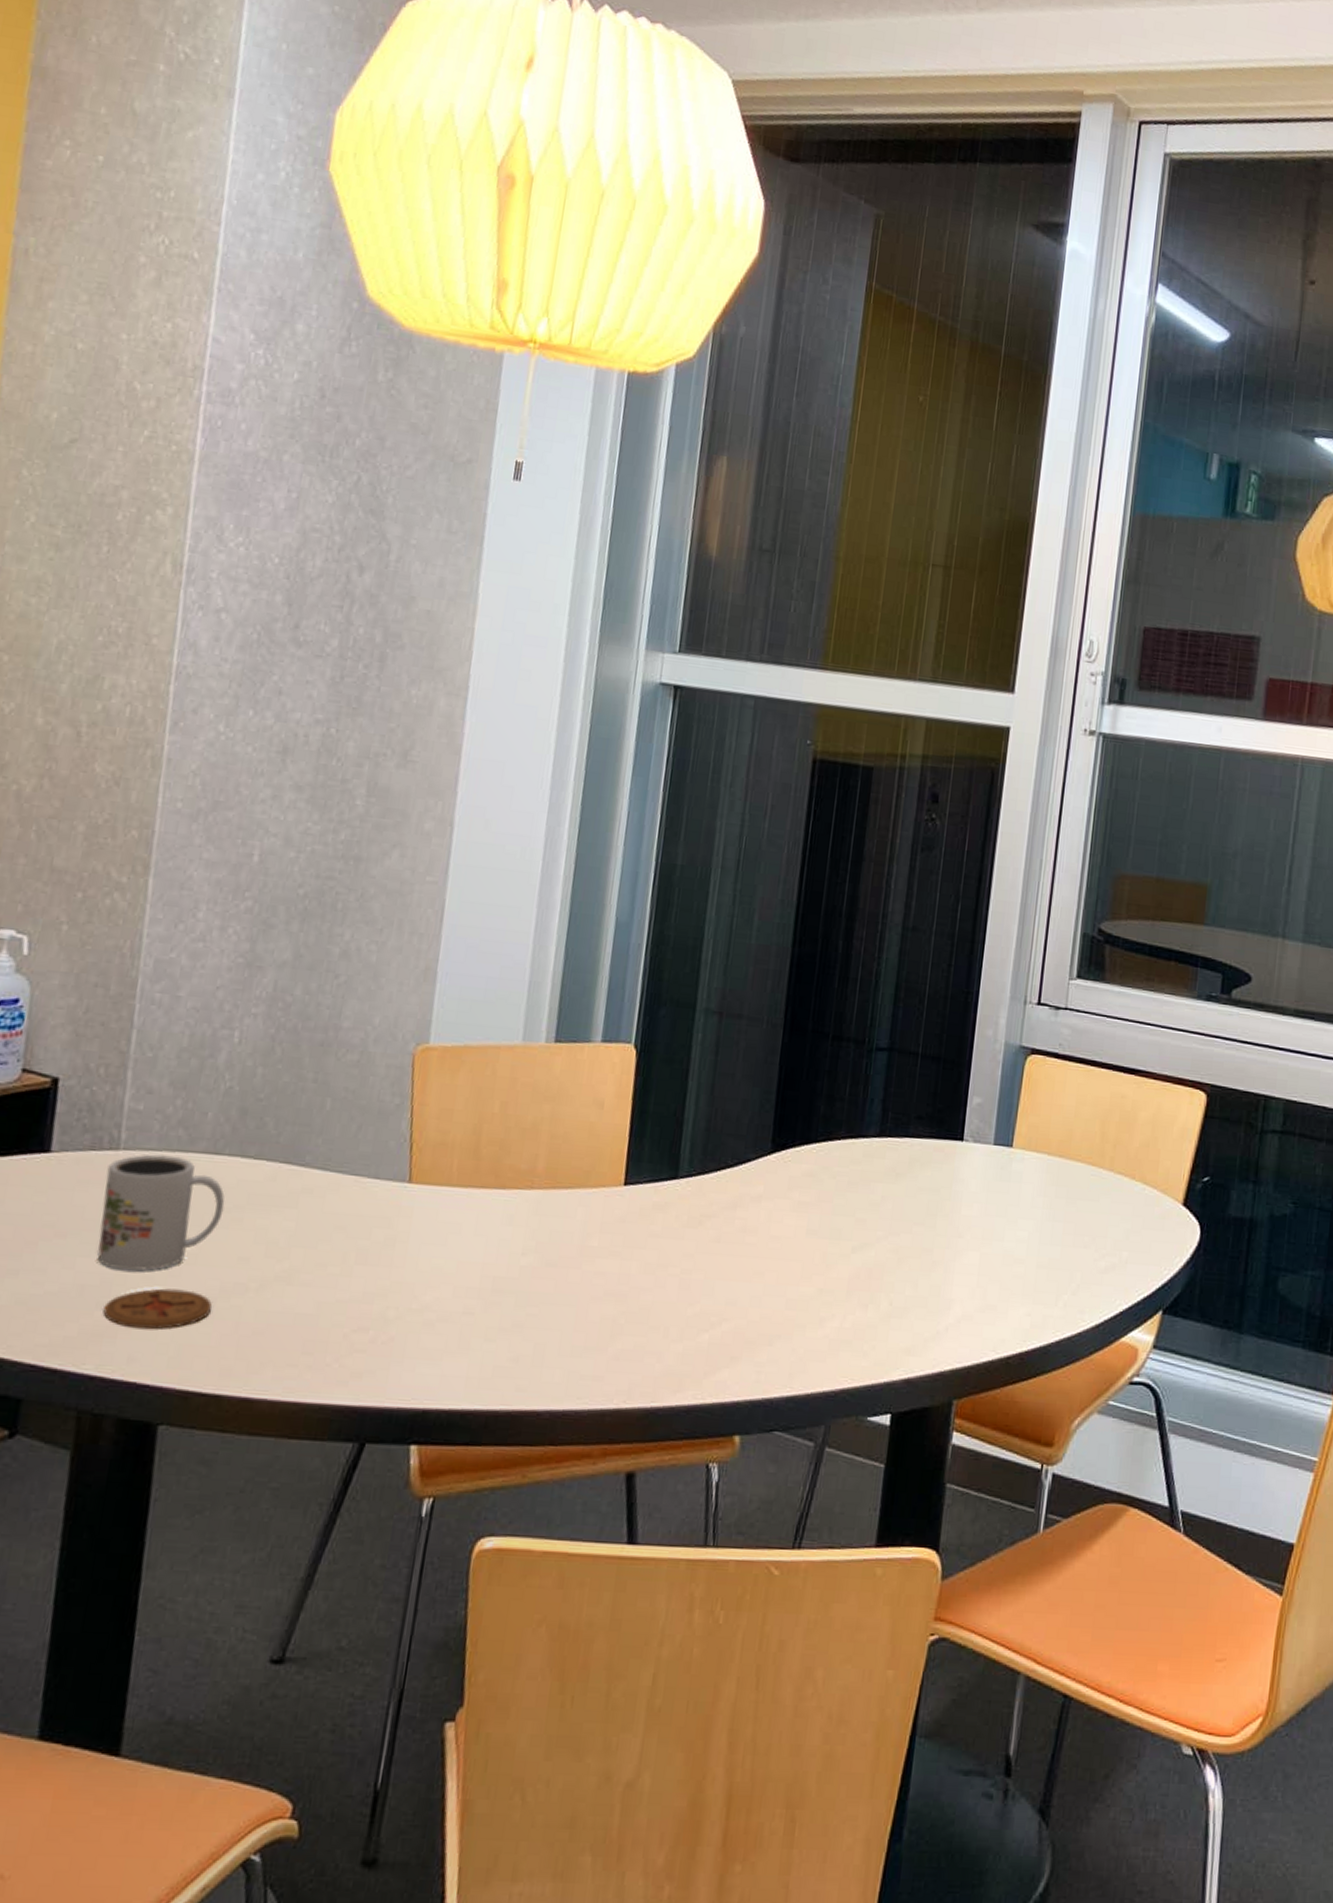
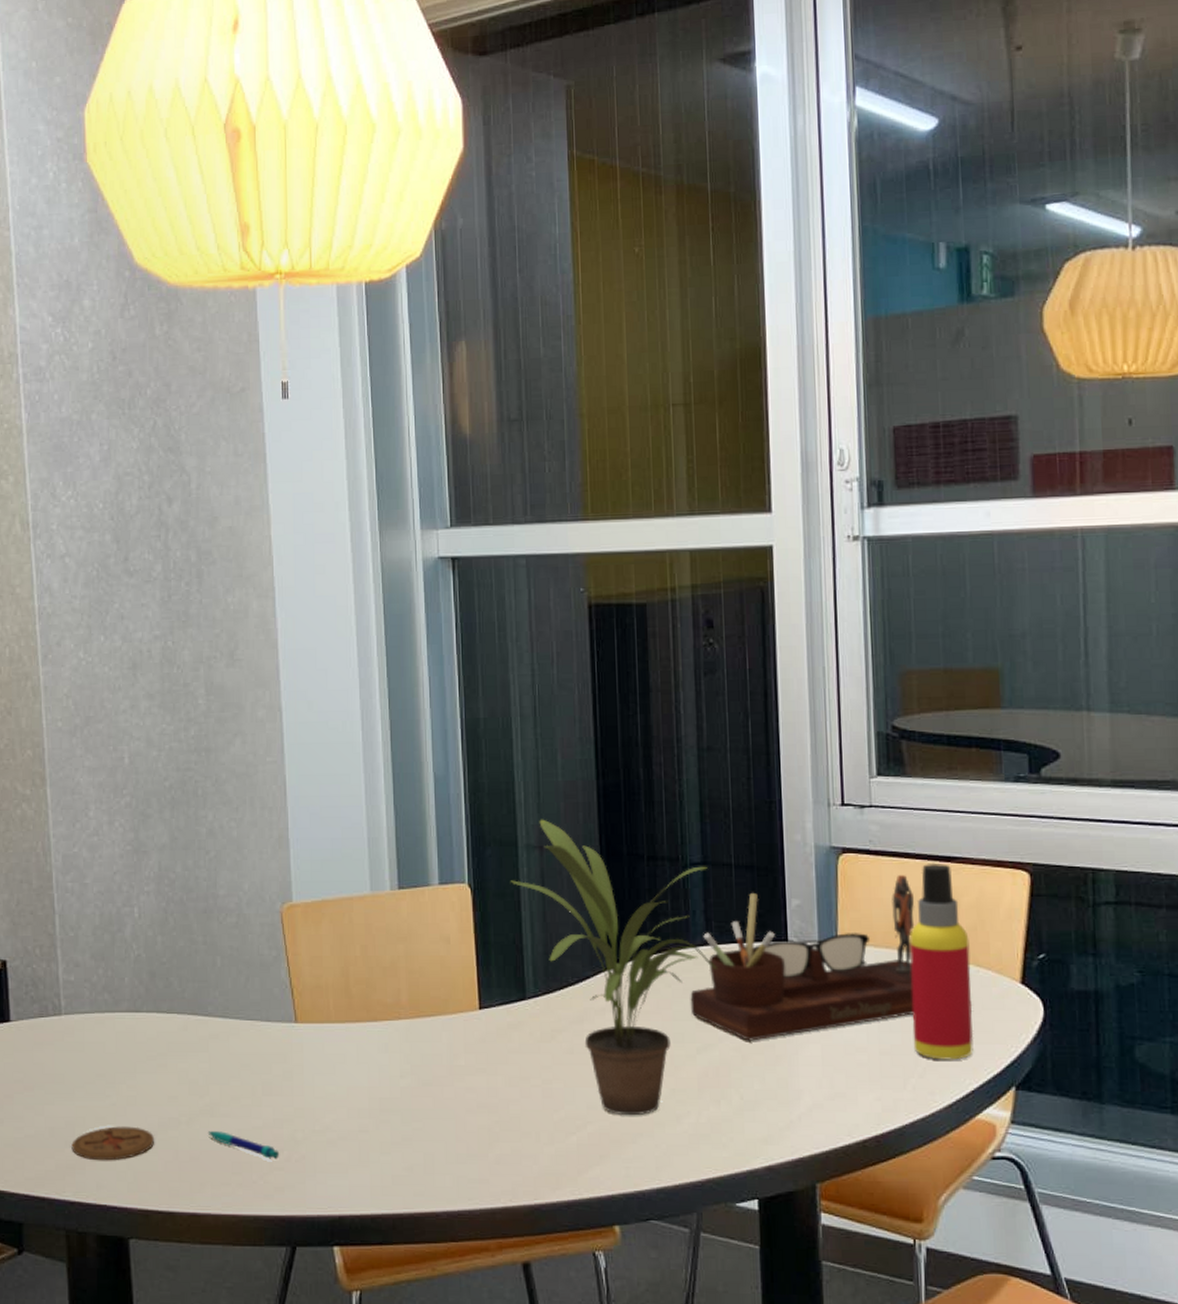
mug: present [97,1154,225,1271] -> none [55,1016,150,1114]
pen: none [279,1302,365,1340] -> present [207,1131,280,1159]
potted plant: none [682,982,893,1315] -> present [511,819,717,1115]
desk organizer: none [852,1083,1095,1244] -> present [690,875,915,1041]
spray bottle: none [1071,1073,1141,1279] -> present [909,862,974,1060]

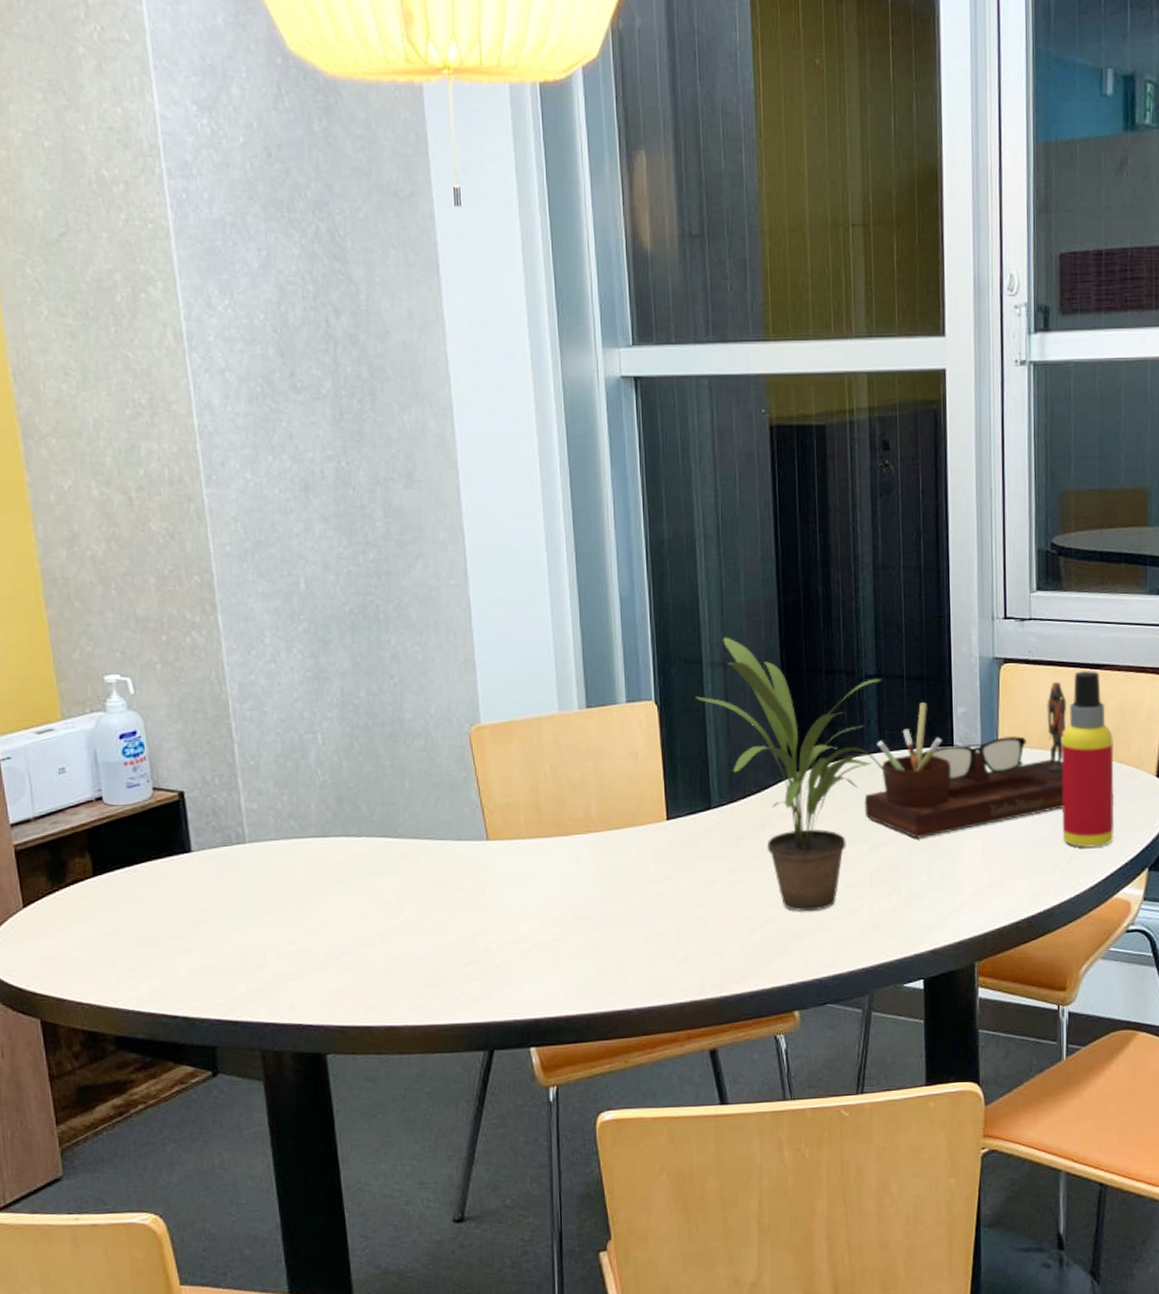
coaster: present [71,1126,154,1161] -> none [263,947,348,983]
pen: present [207,1131,280,1159] -> none [402,947,475,971]

